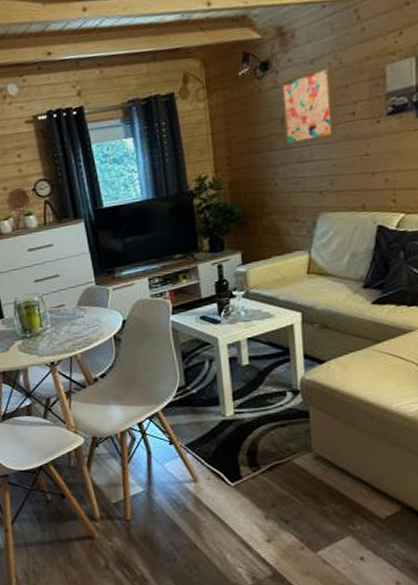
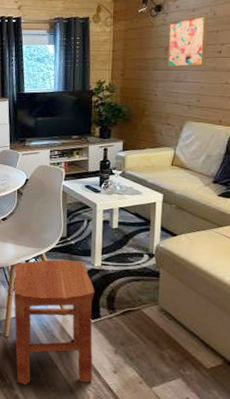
stool: none [125,413,242,574] -> present [13,259,95,386]

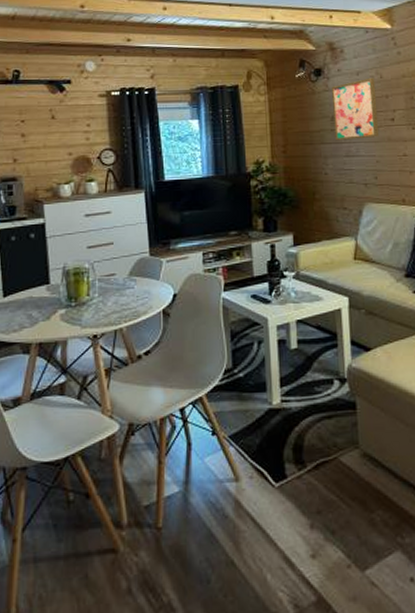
stool: present [13,259,95,386] -> none [165,400,284,601]

